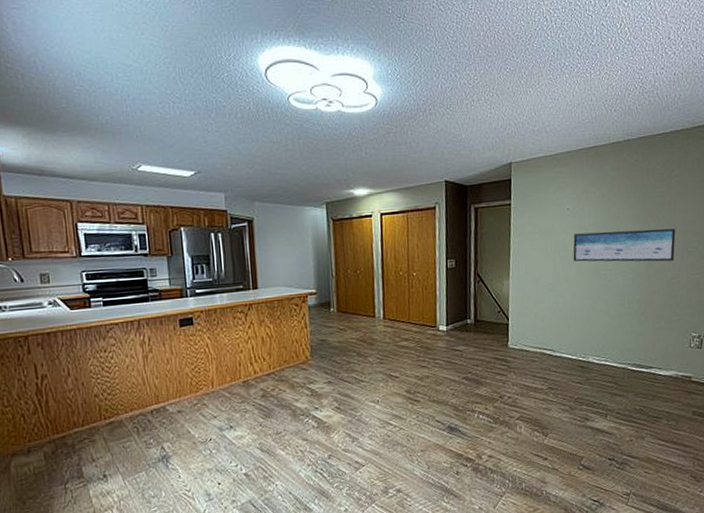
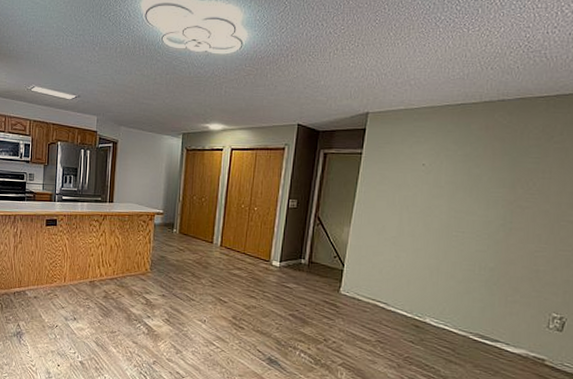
wall art: present [573,228,676,262] -> none [422,190,547,233]

